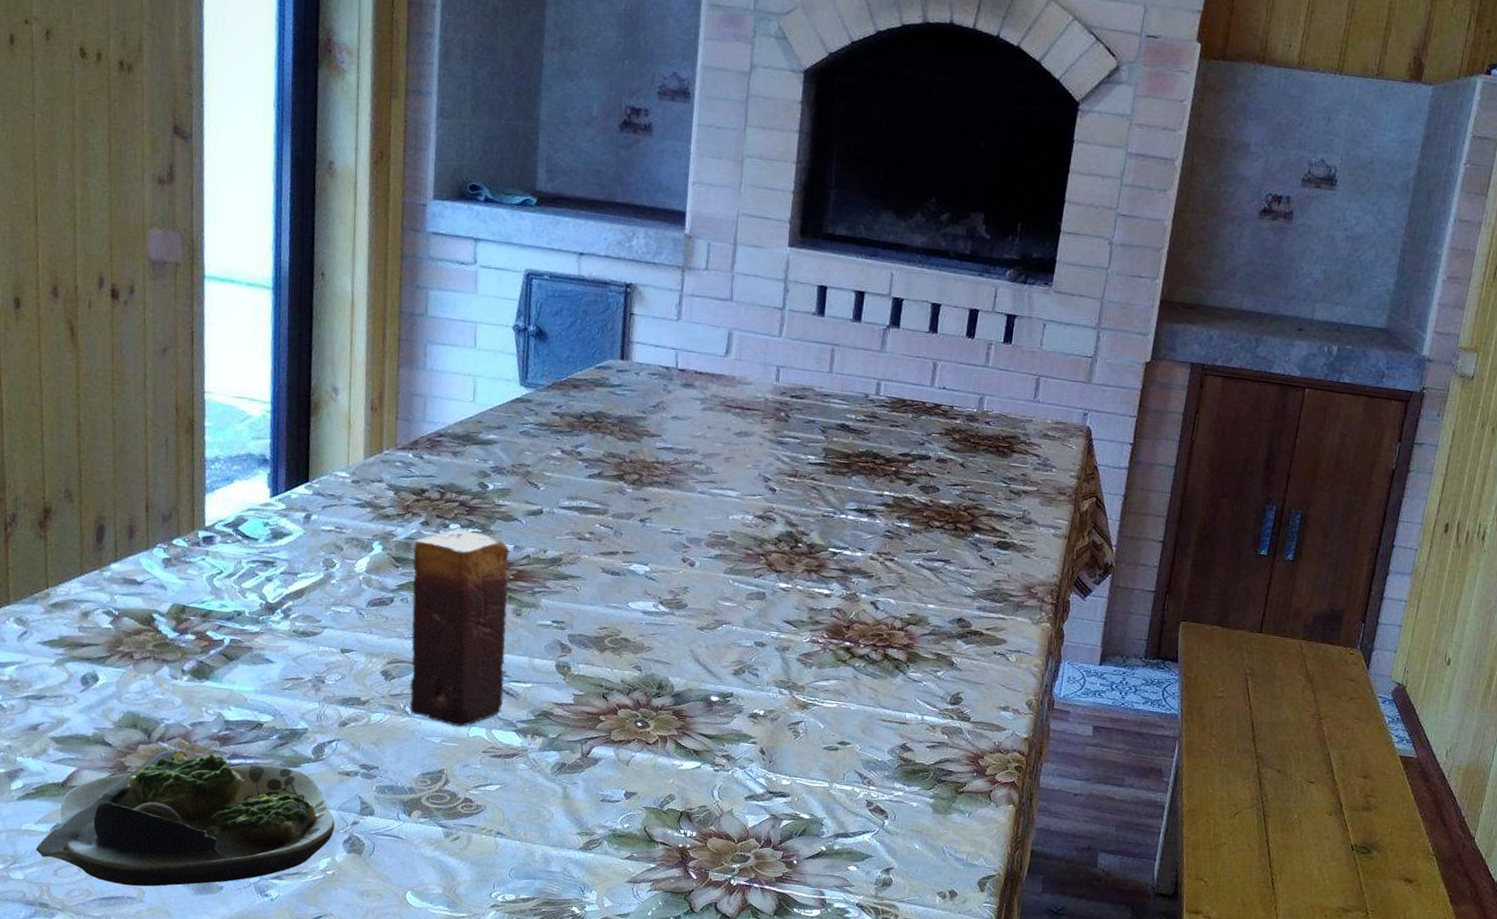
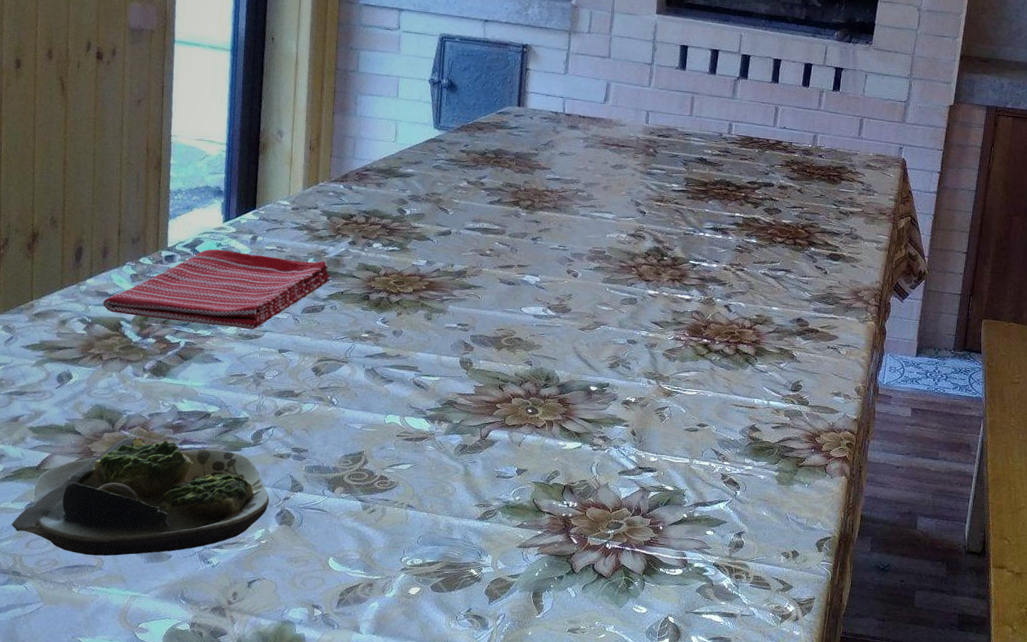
dish towel: none [131,529,399,625] -> present [103,249,330,330]
candle: present [410,528,510,727] -> none [336,247,423,415]

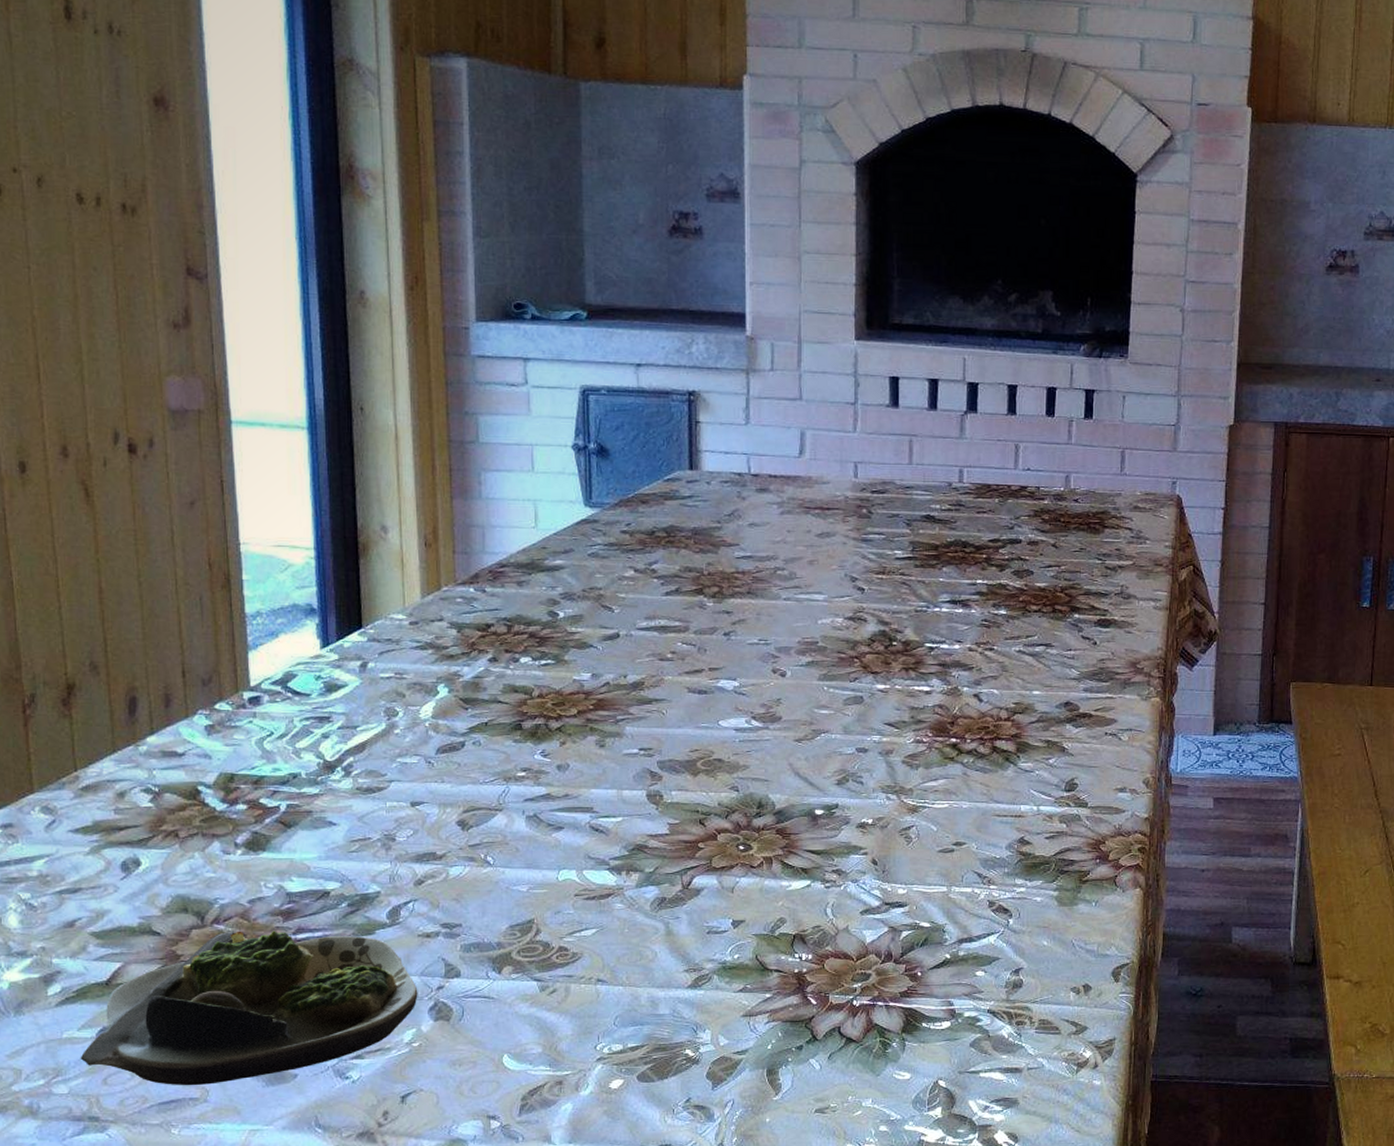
dish towel: present [103,249,330,330] -> none [172,684,468,780]

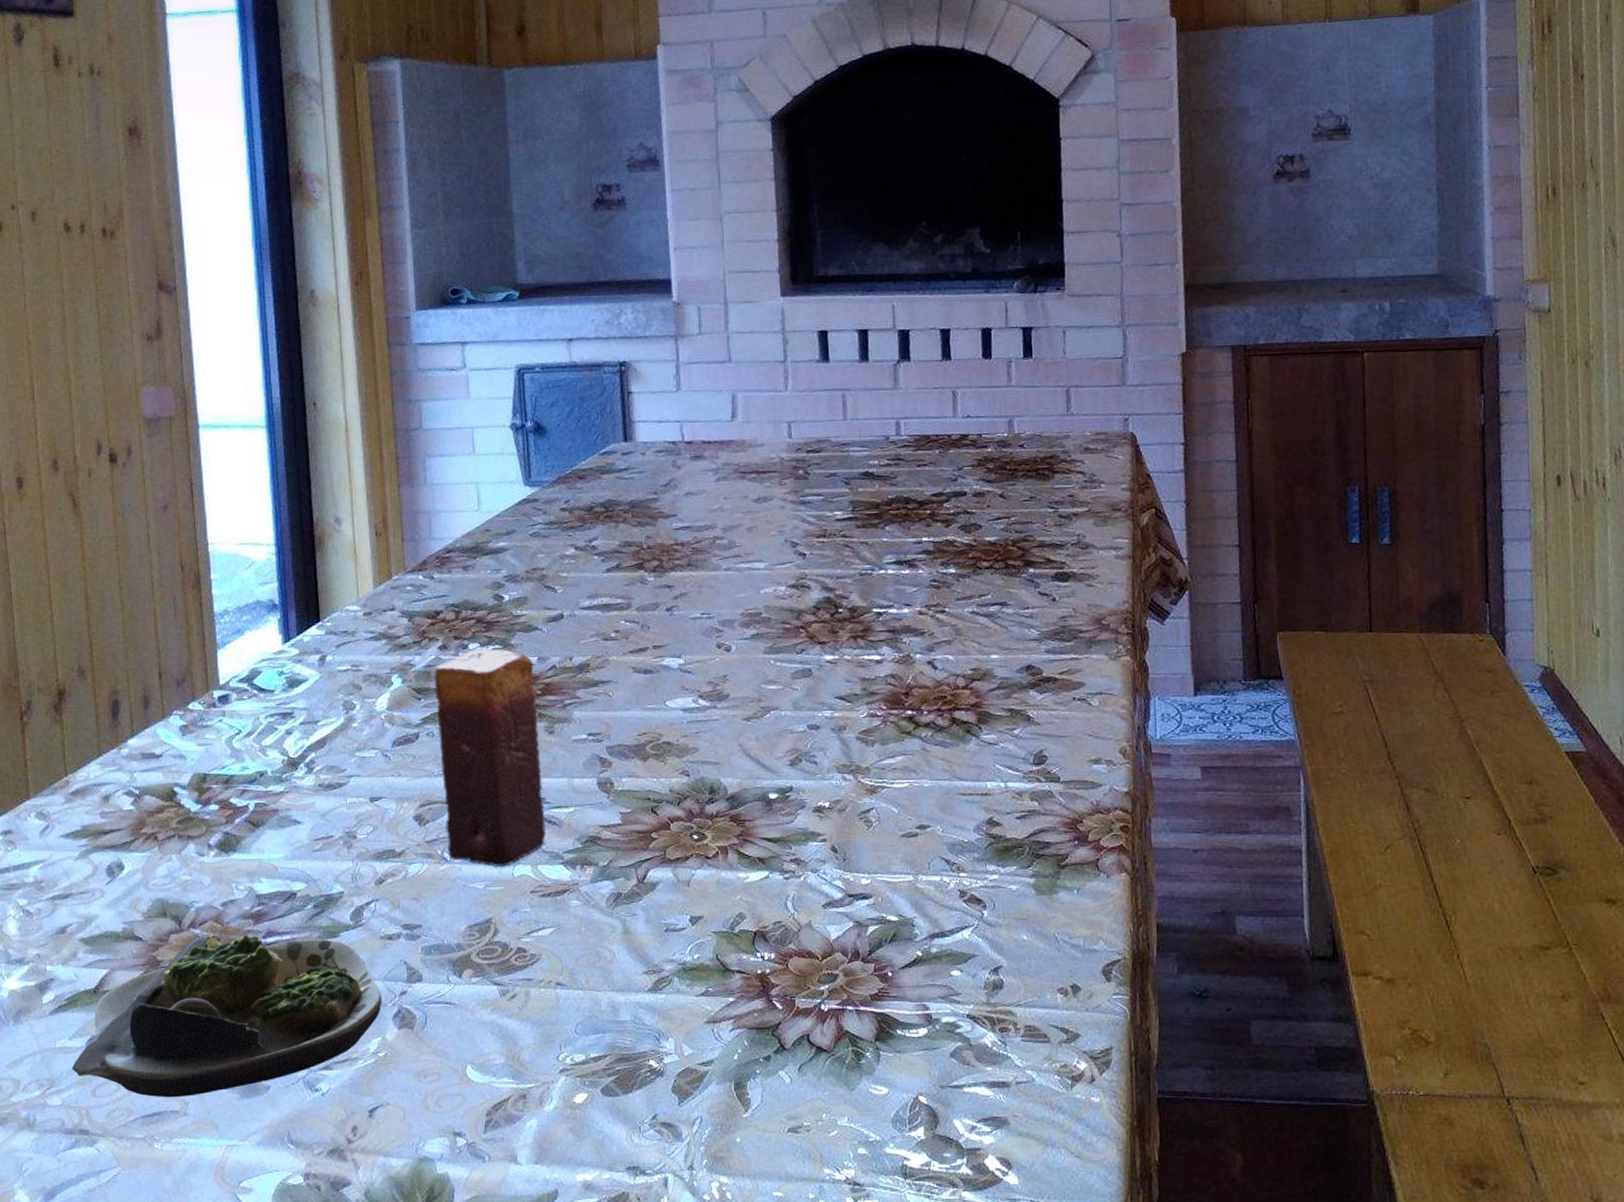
candle: none [482,662,592,872] -> present [434,648,546,868]

